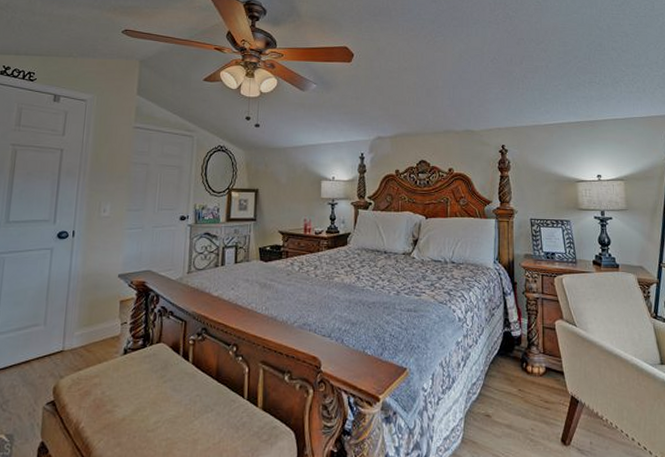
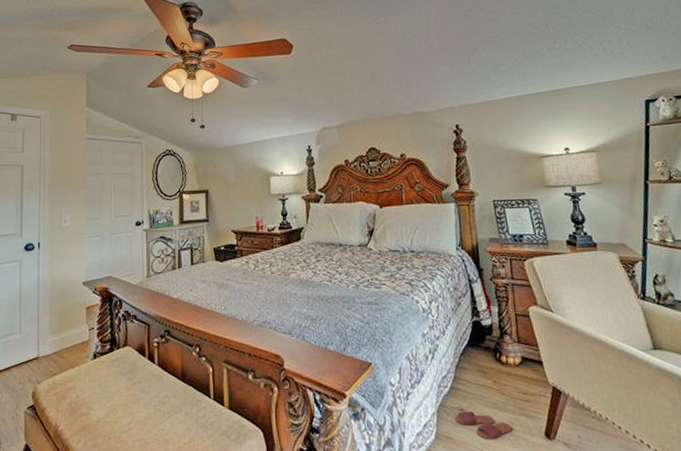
slippers: none [481,416,532,444] -> present [455,410,512,439]

